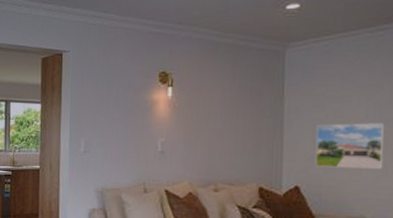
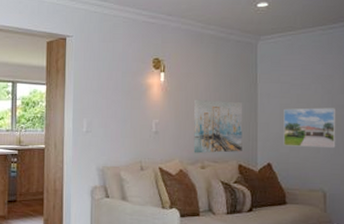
wall art: none [205,115,266,175] -> present [193,99,243,154]

